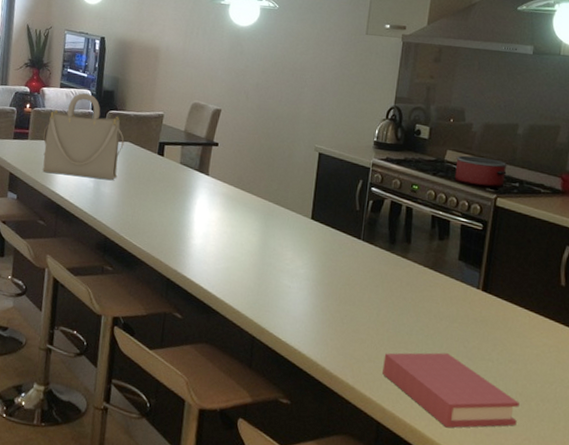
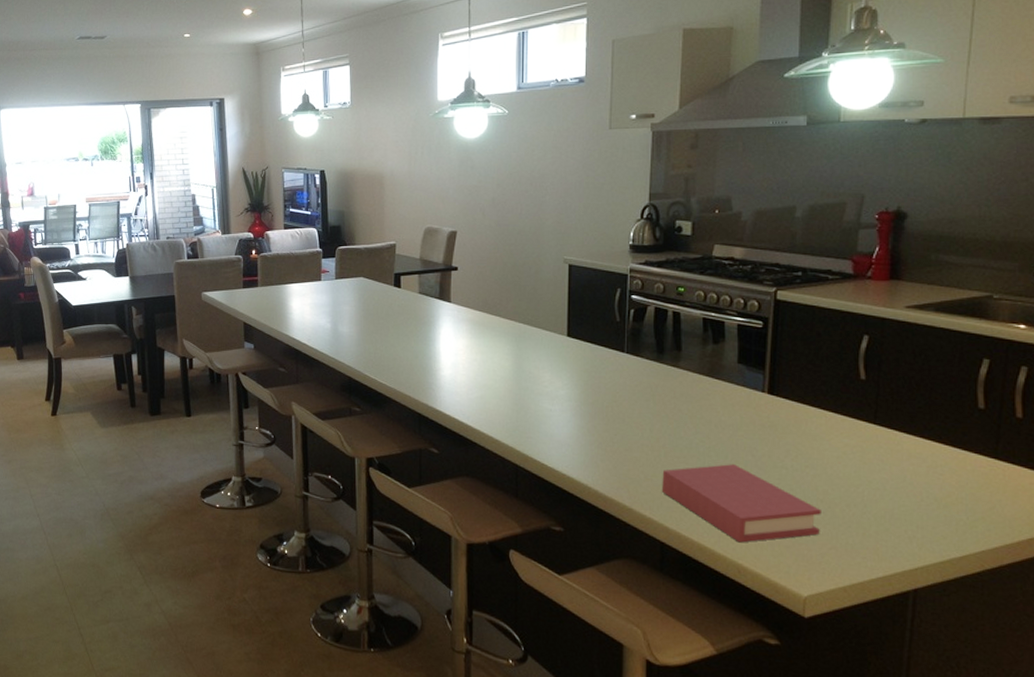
handbag: present [43,93,125,180] -> none [273,232,358,319]
cooking pot: present [454,155,507,189] -> none [726,248,786,282]

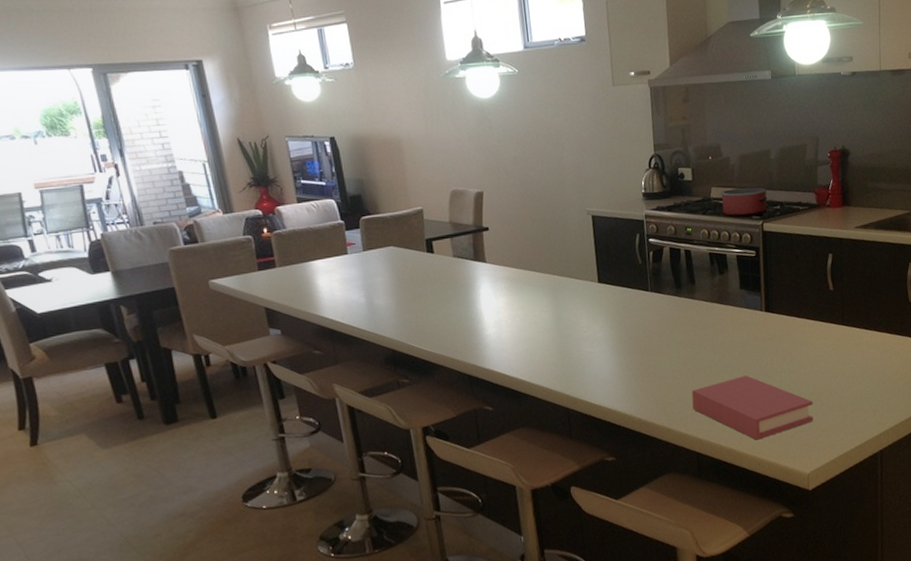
cooking pot: none [726,248,786,282] -> present [721,187,768,218]

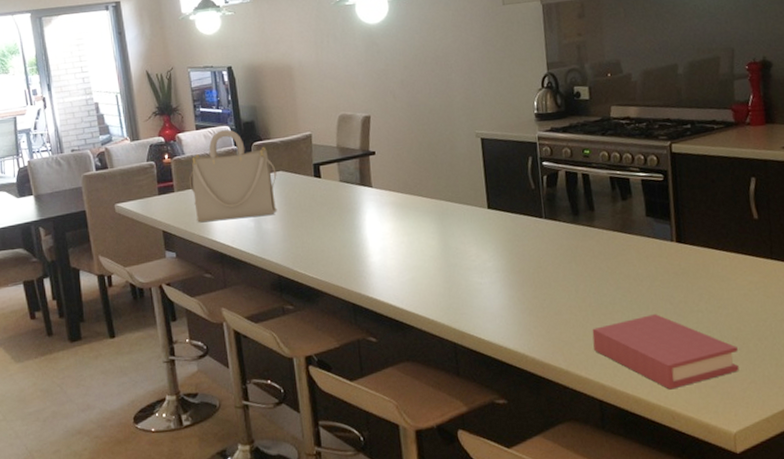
handbag: none [292,203,389,299] -> present [189,129,277,223]
cooking pot: present [721,187,768,218] -> none [622,105,676,139]

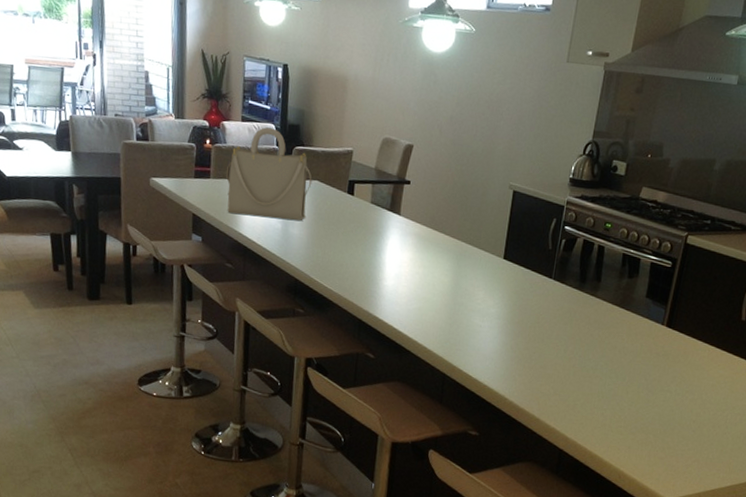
book: present [592,314,739,390] -> none [567,385,692,453]

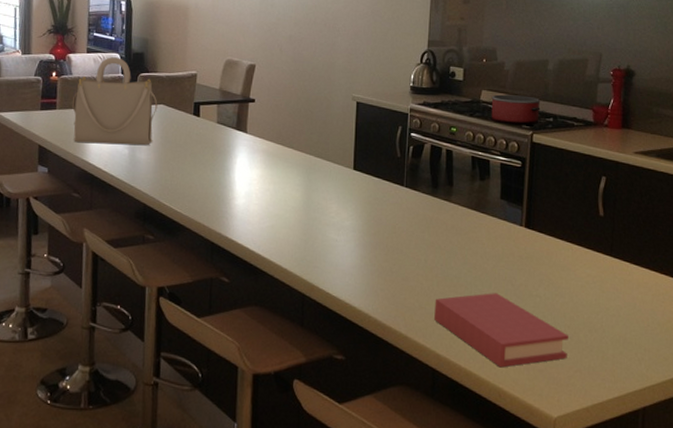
book: none [567,385,692,453] -> present [434,293,568,368]
cooking pot: none [647,192,701,227] -> present [491,94,541,126]

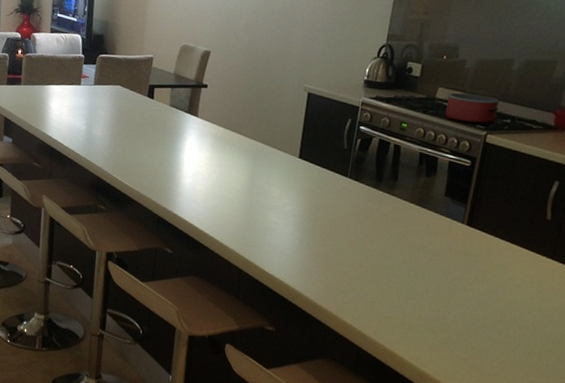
handbag: present [72,57,158,145] -> none [36,38,115,123]
book: present [434,293,568,368] -> none [365,283,497,353]

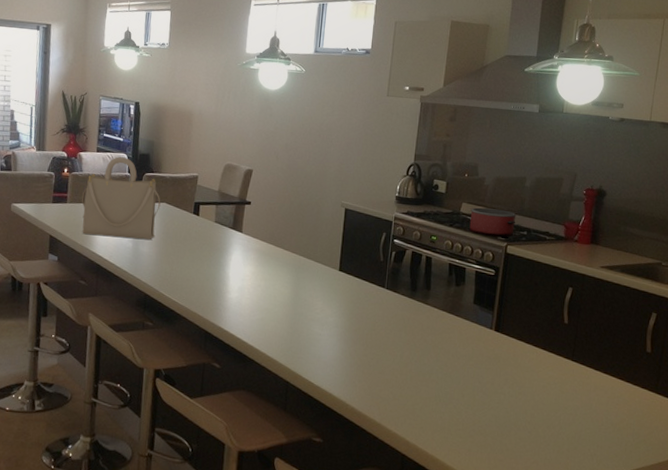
handbag: none [36,38,115,123] -> present [82,157,161,239]

